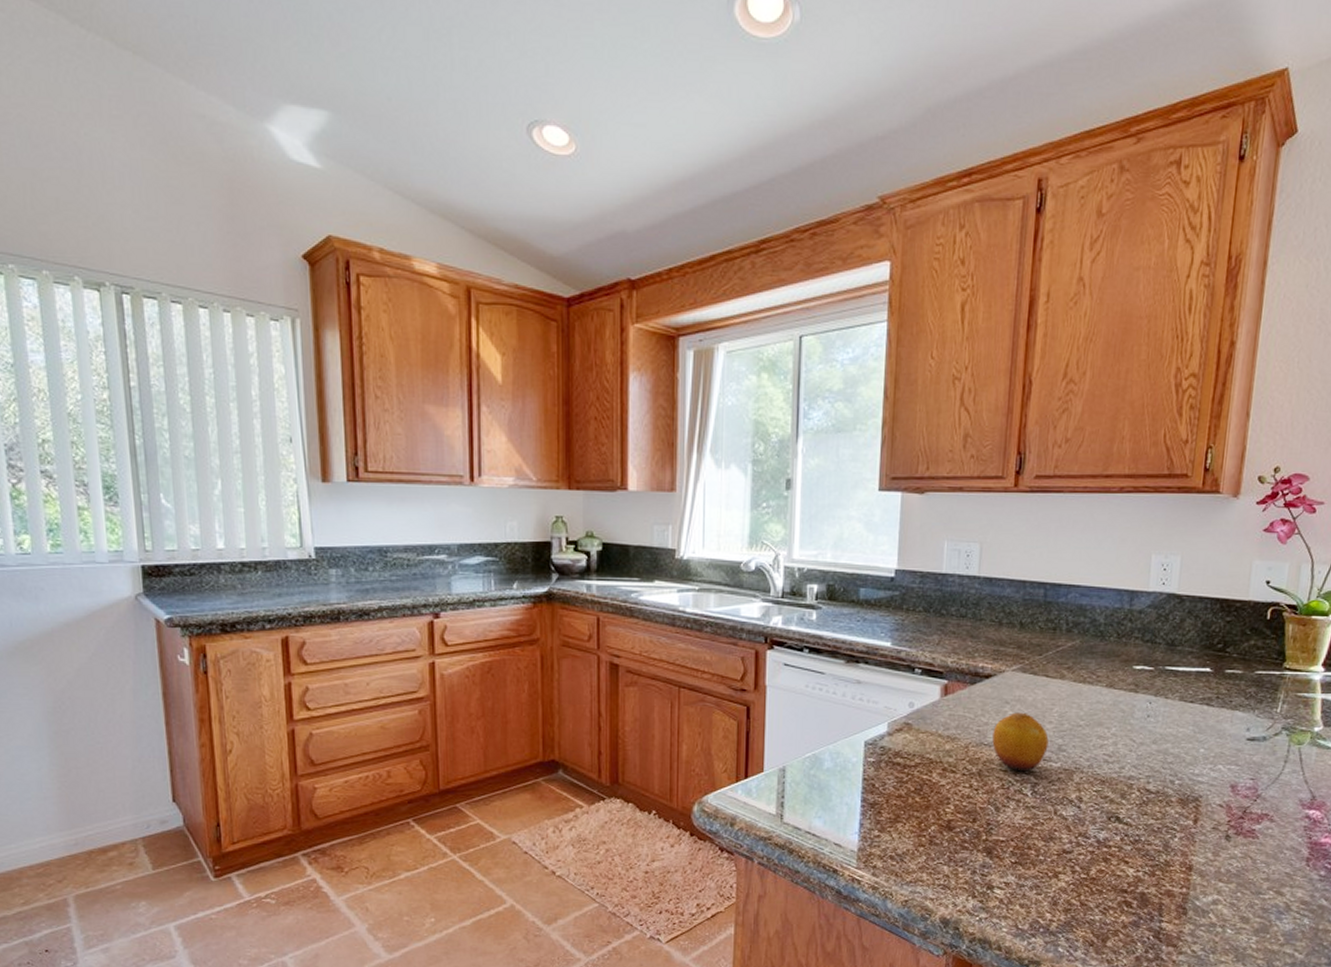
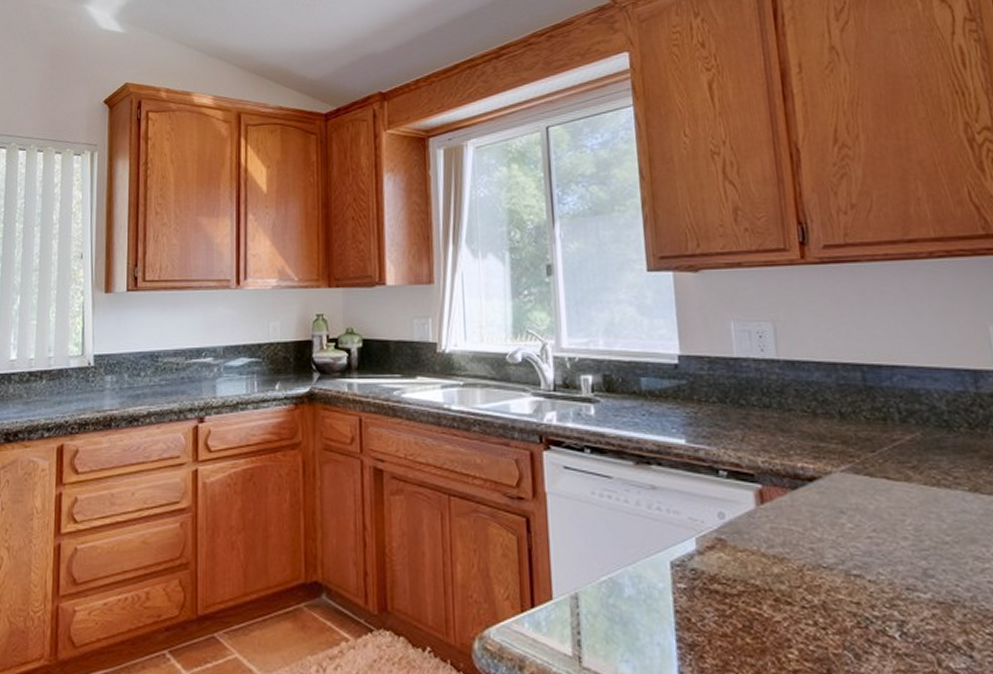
fruit: present [992,712,1049,772] -> none [831,525,909,605]

